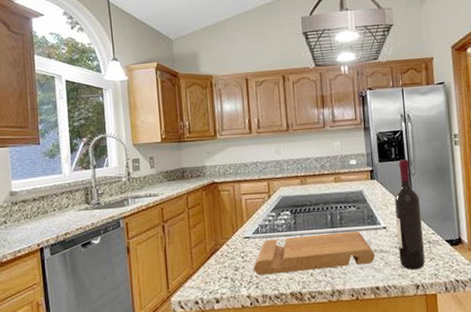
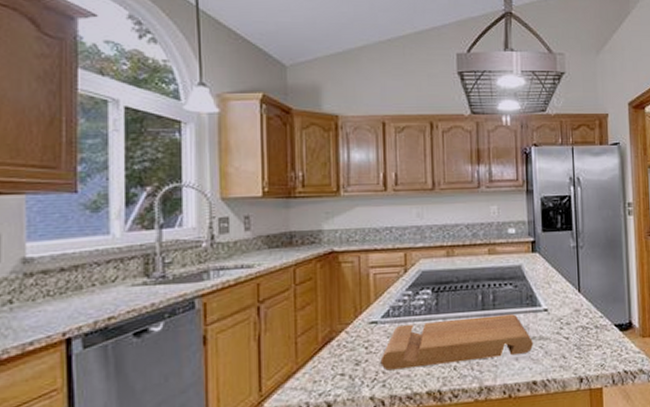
wine bottle: present [394,159,425,270] -> none [559,229,591,360]

